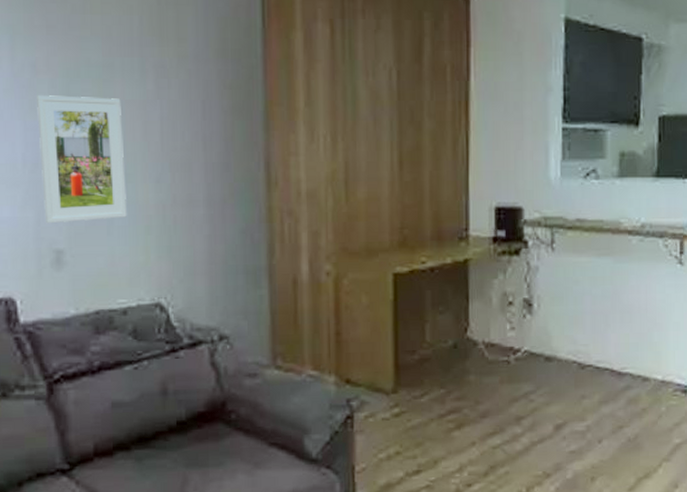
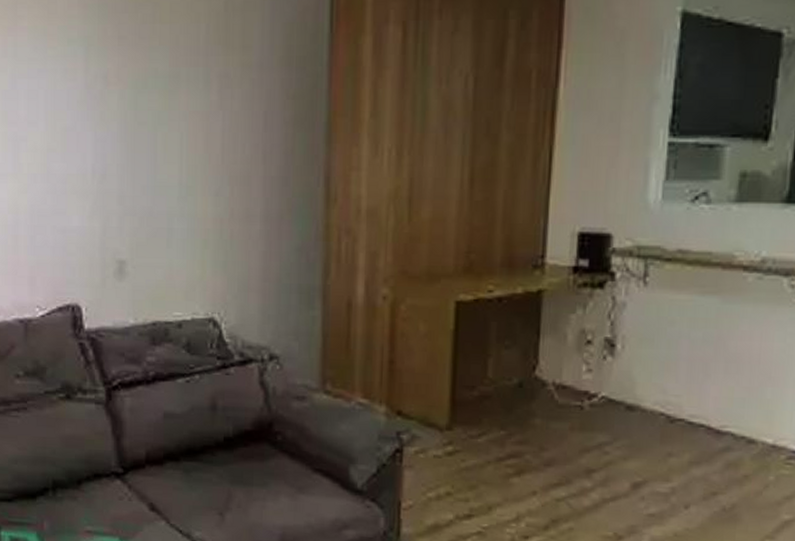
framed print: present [37,95,127,224] -> none [107,107,186,234]

